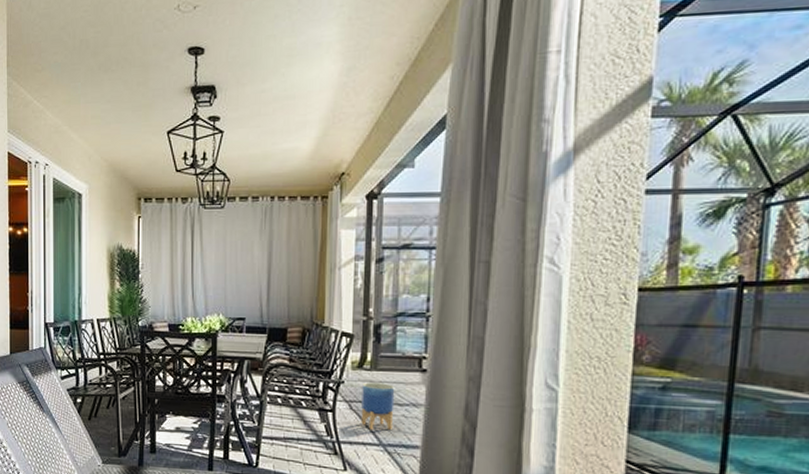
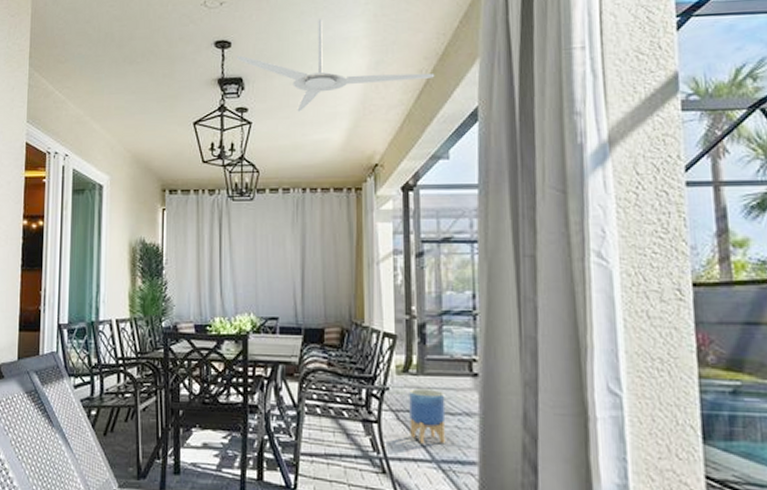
ceiling fan: none [210,22,406,120] -> present [237,18,435,112]

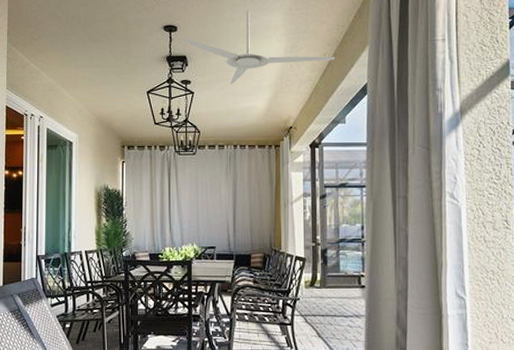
planter: present [409,389,446,444] -> none [314,298,341,339]

